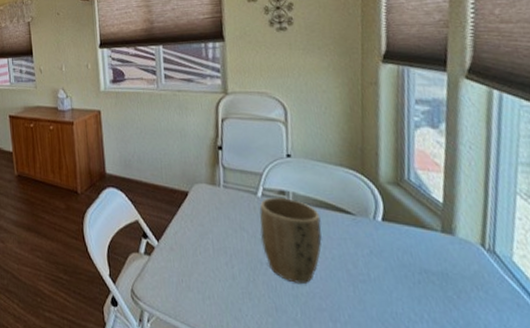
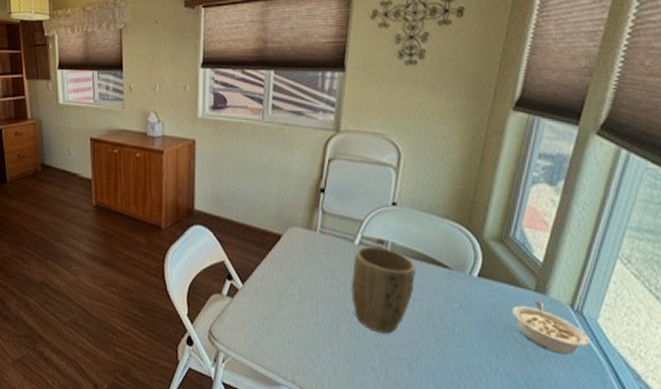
legume: none [424,241,511,297] -> present [513,300,590,355]

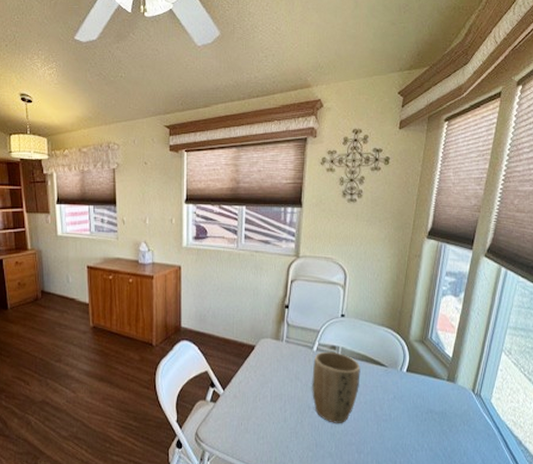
legume: present [513,300,590,355] -> none [432,388,486,430]

